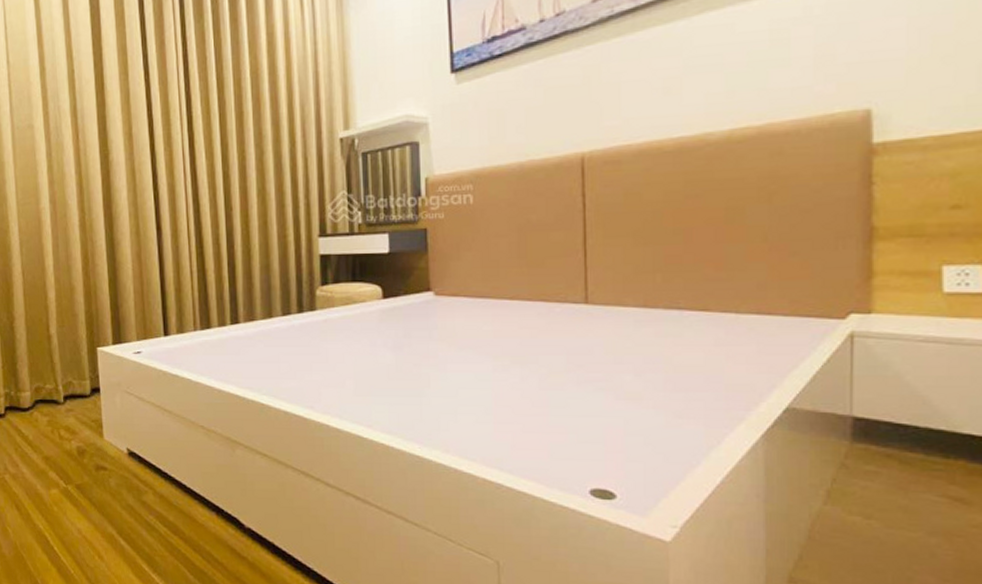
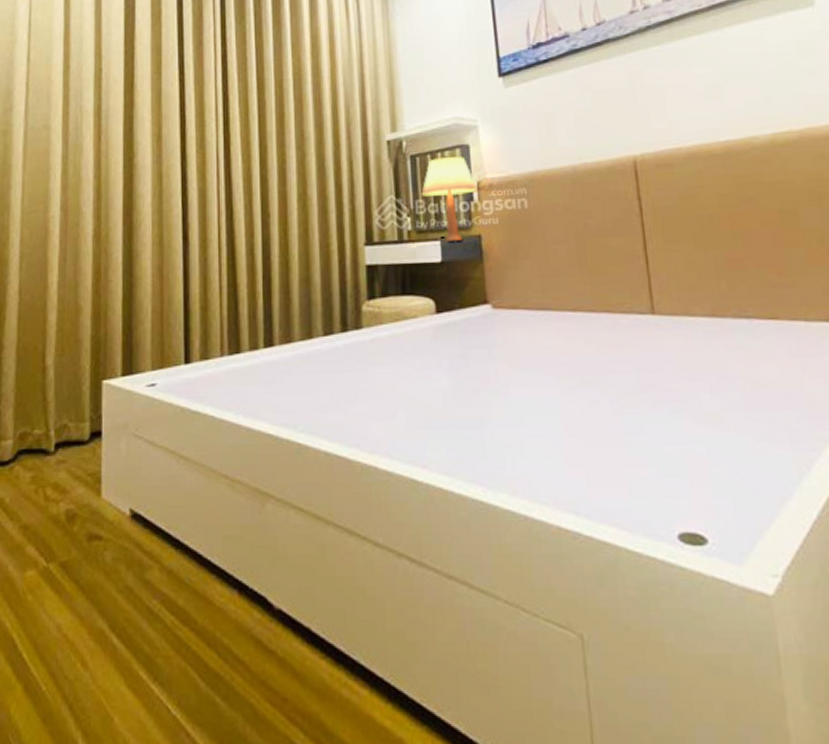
table lamp: none [371,153,425,235] -> present [421,156,478,243]

